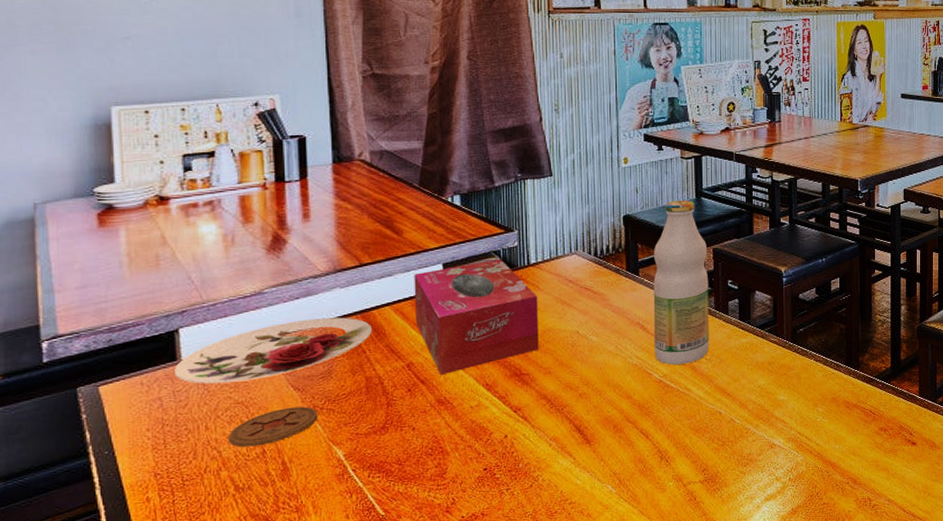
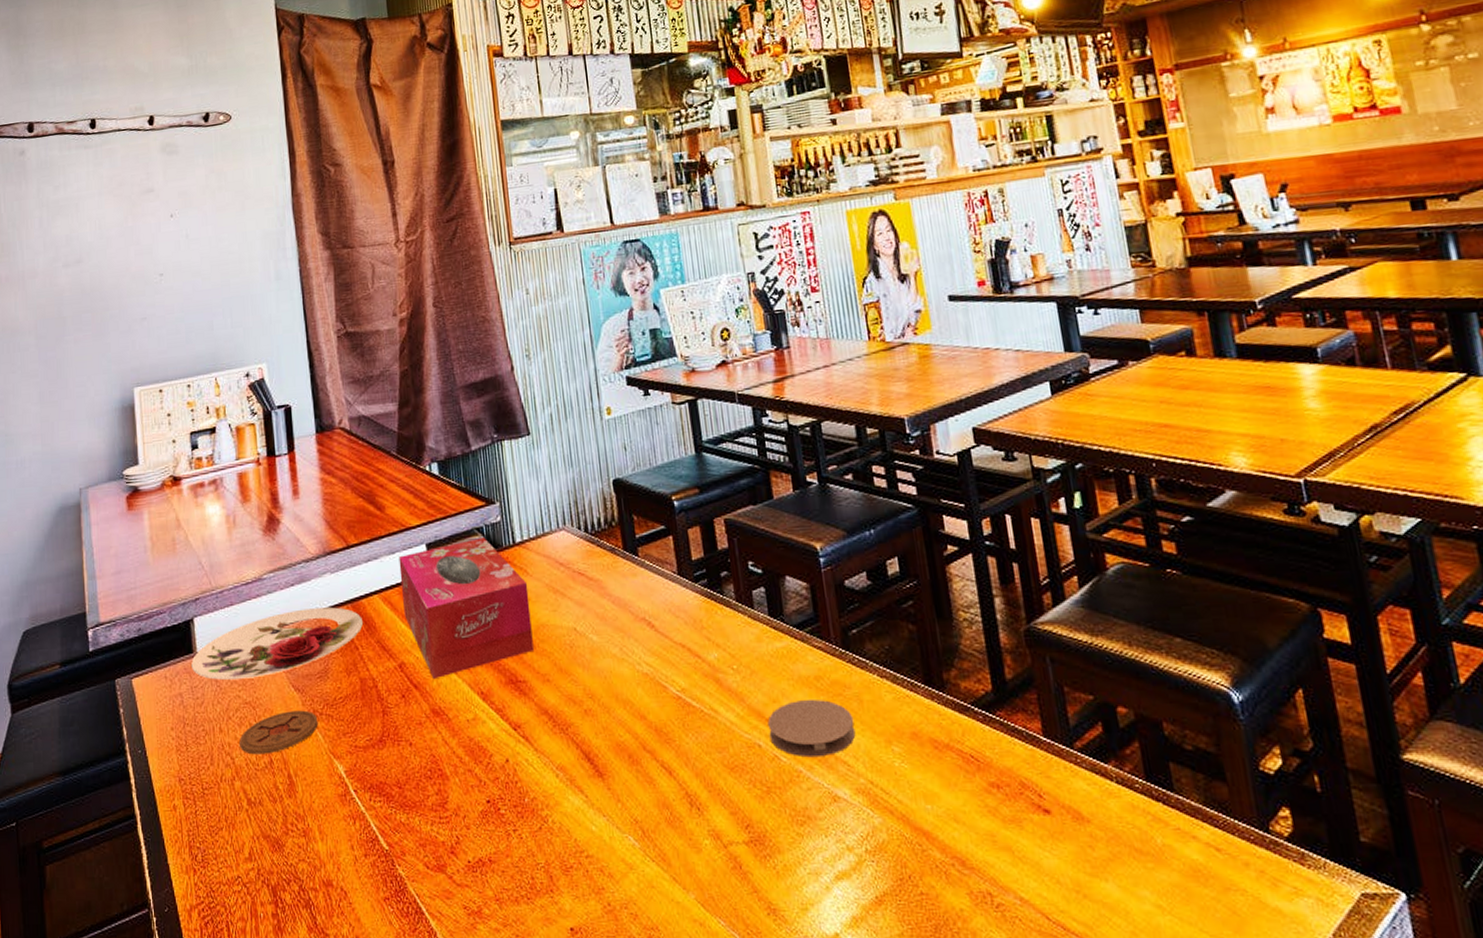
bottle: present [653,200,709,365] -> none [653,457,735,676]
coaster: none [729,378,793,419] -> present [768,700,856,758]

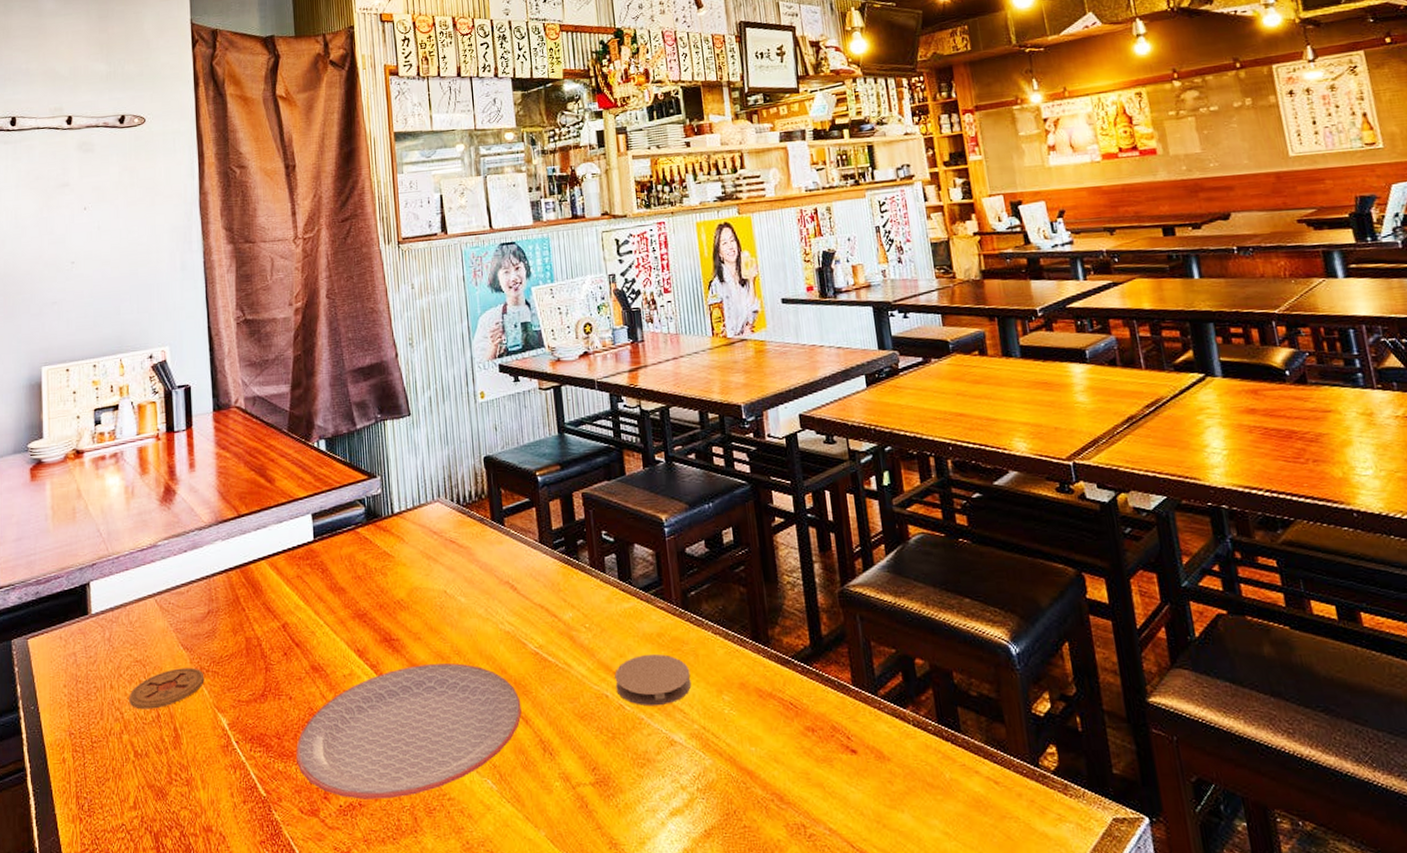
plate: present [191,607,363,680] -> none [86,572,250,640]
tissue box: present [398,536,534,680] -> none [286,507,407,638]
plate: none [419,708,665,855] -> present [296,663,522,800]

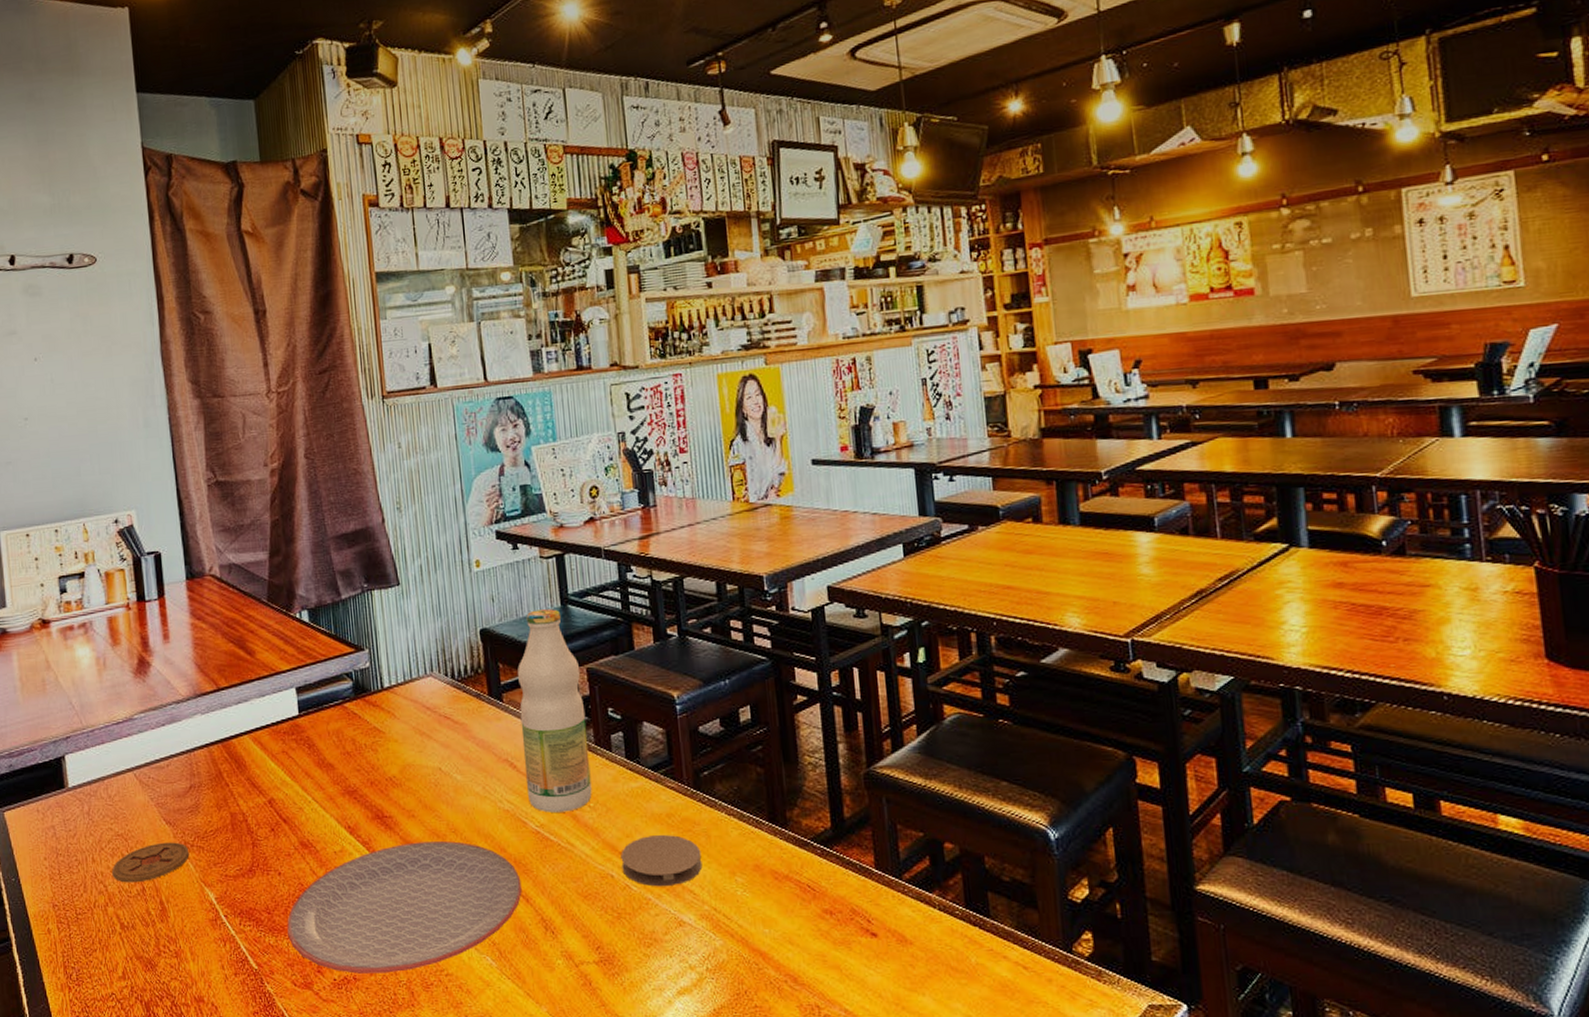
bottle: none [518,437,588,634] -> present [518,609,592,813]

